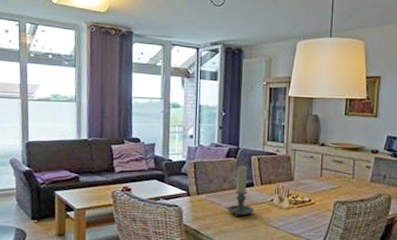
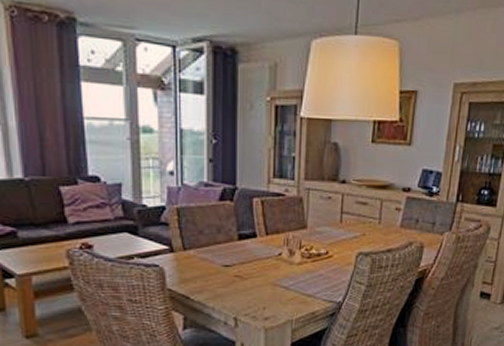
candle holder: present [228,165,254,217] -> none [224,210,258,277]

